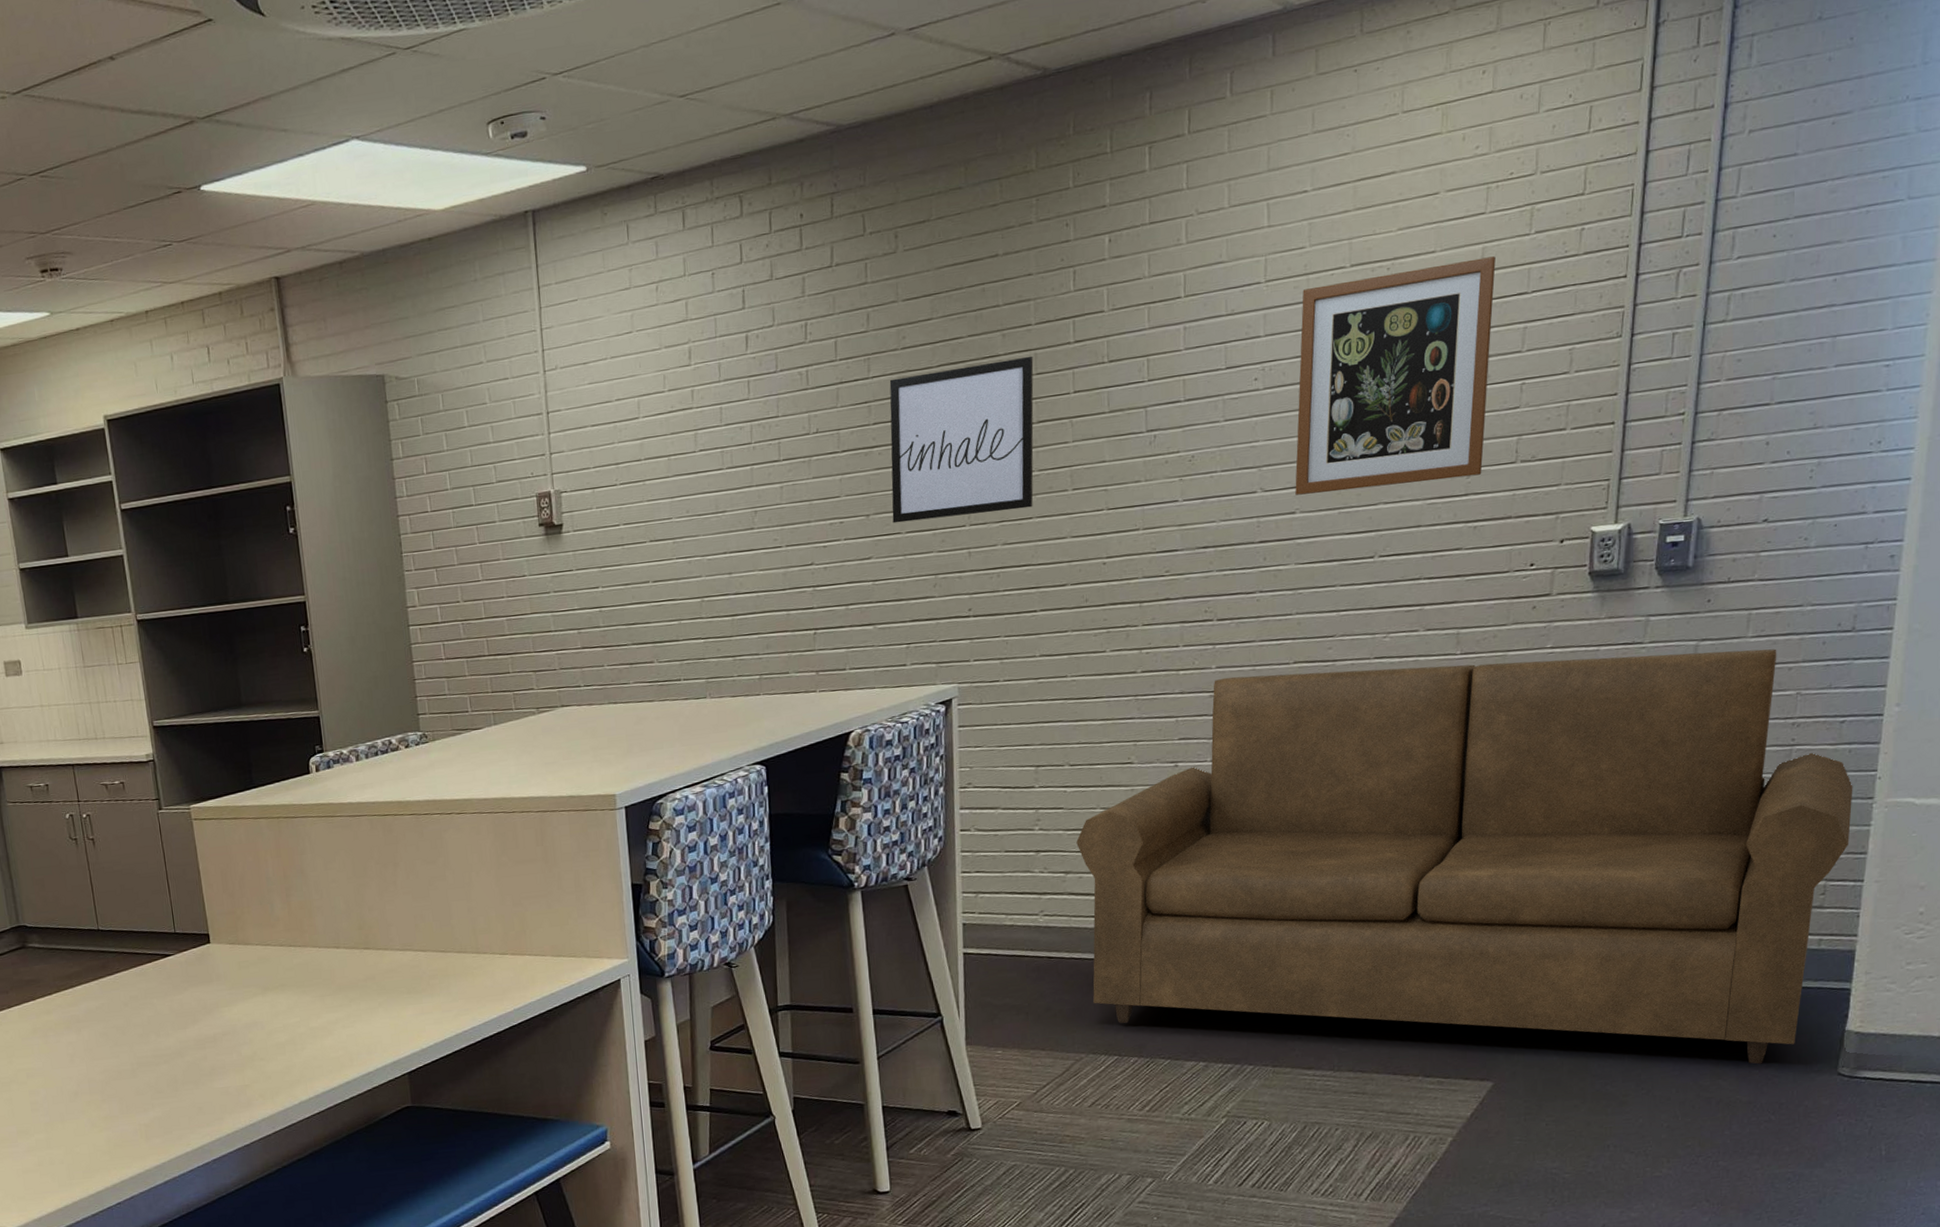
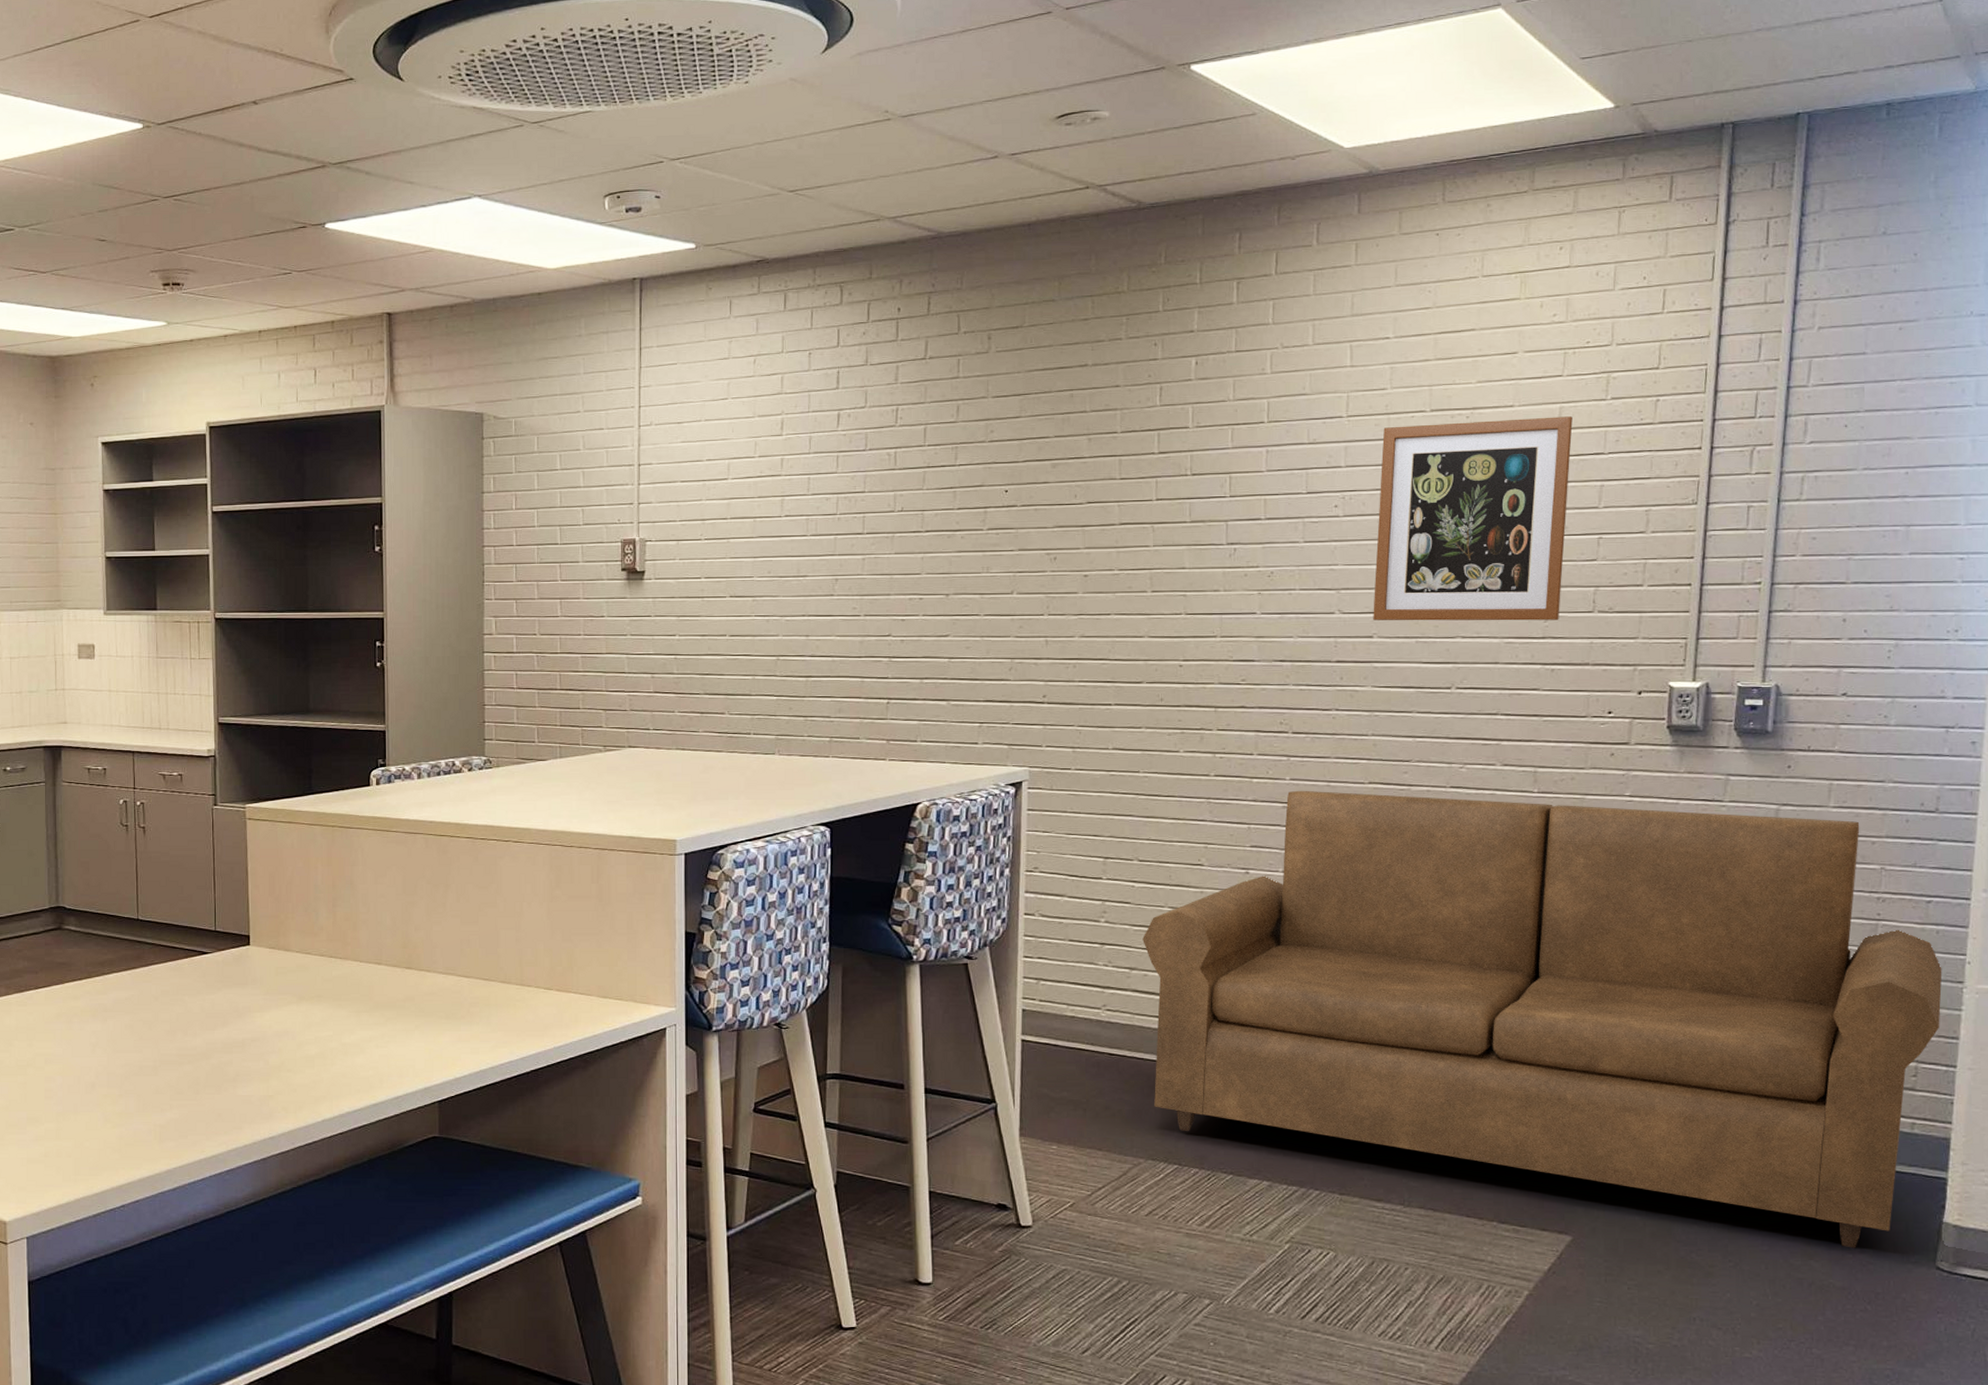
wall art: present [889,356,1034,524] -> none [971,461,1118,605]

